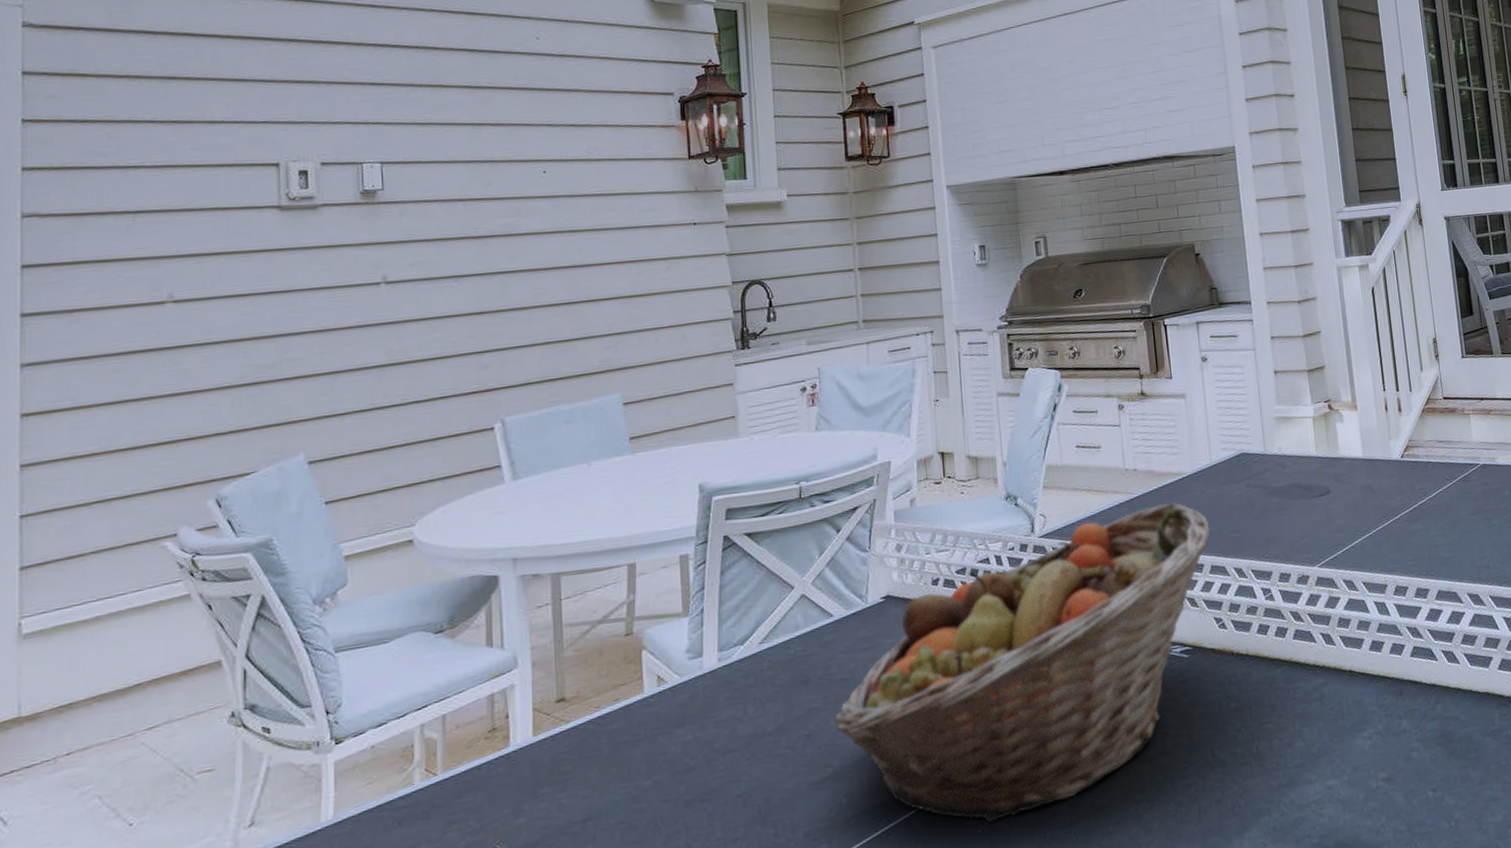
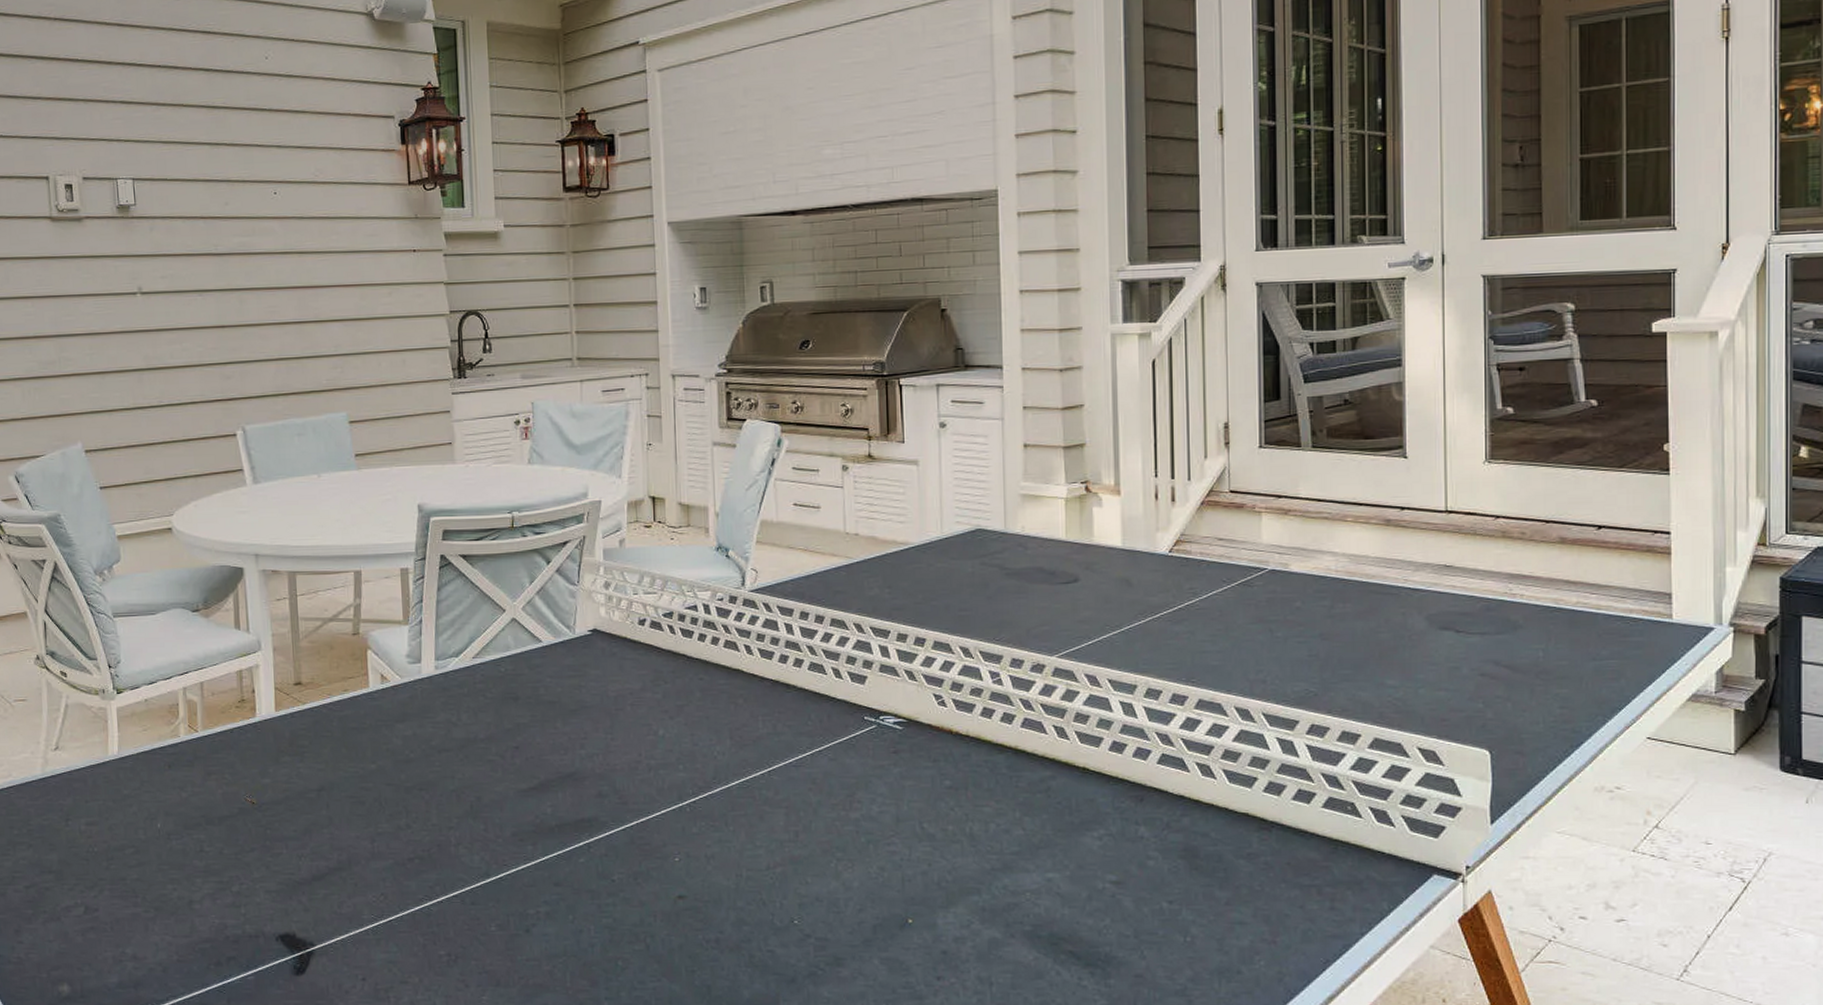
fruit basket: present [835,502,1211,823] -> none [541,571,936,854]

